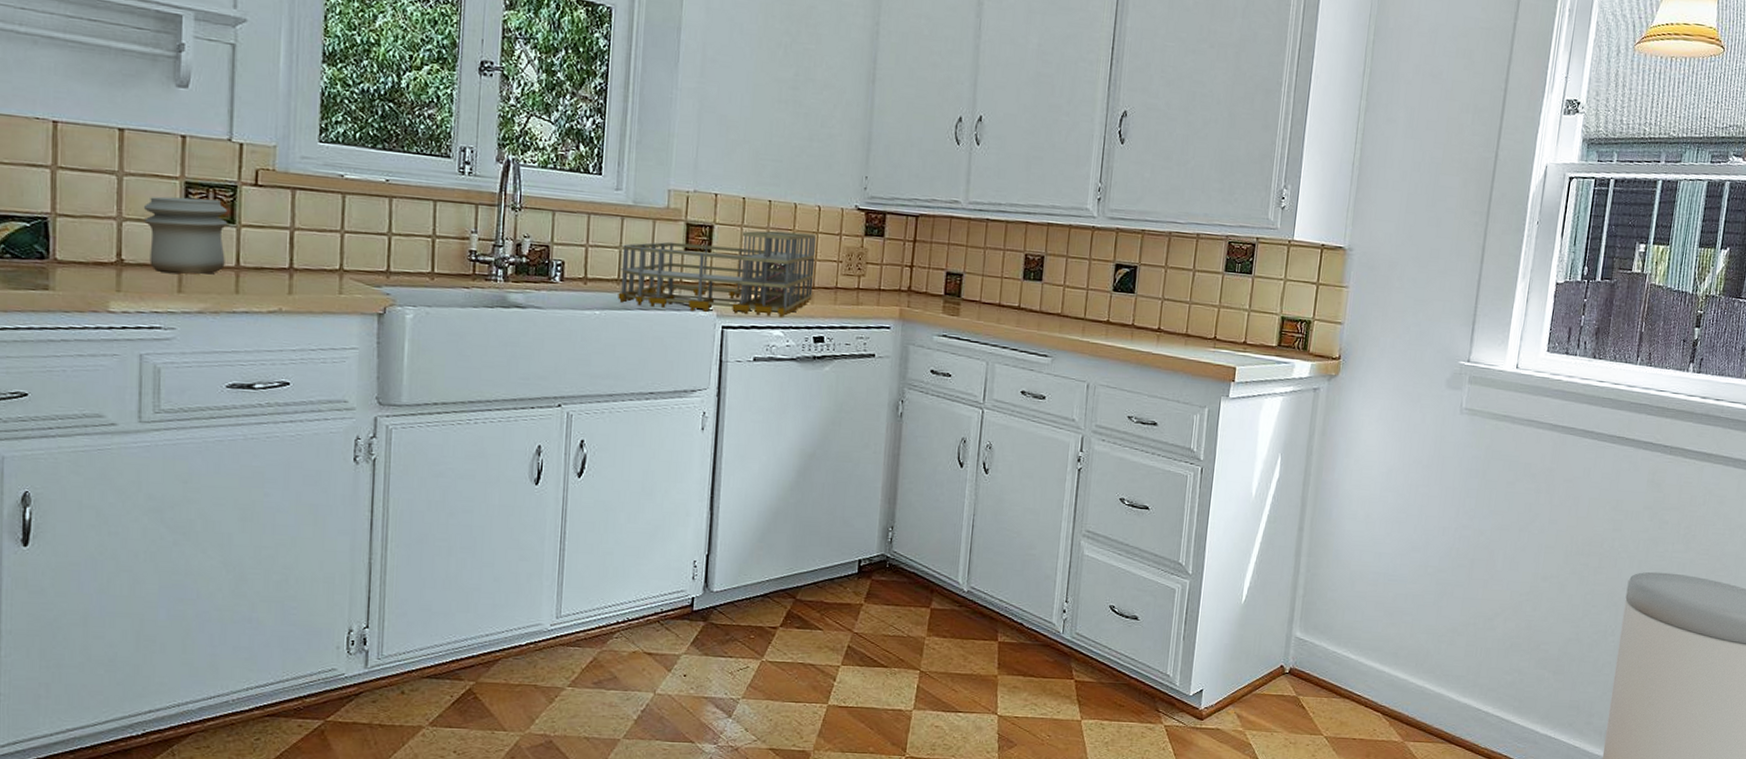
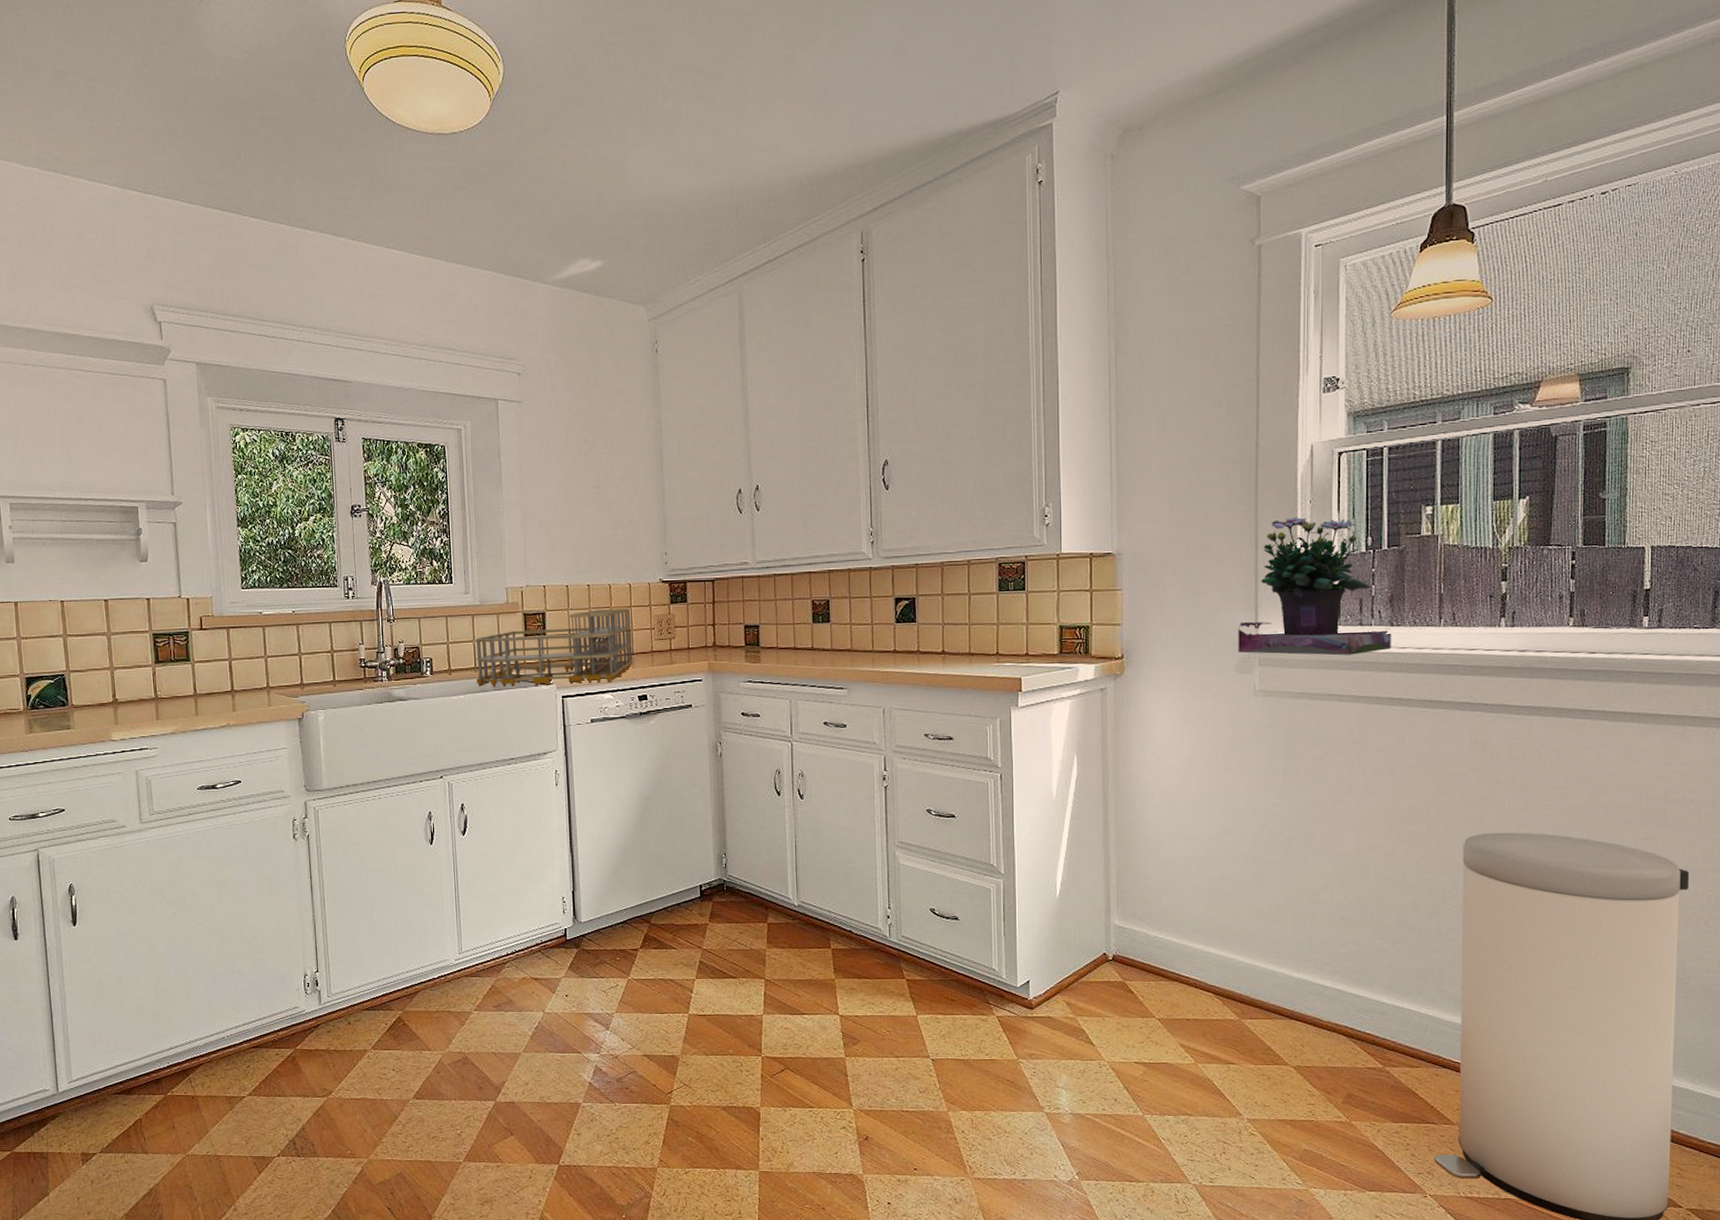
jar: present [143,196,228,274] -> none [126,645,186,706]
potted flower: none [1451,236,1593,383] -> present [1238,517,1391,656]

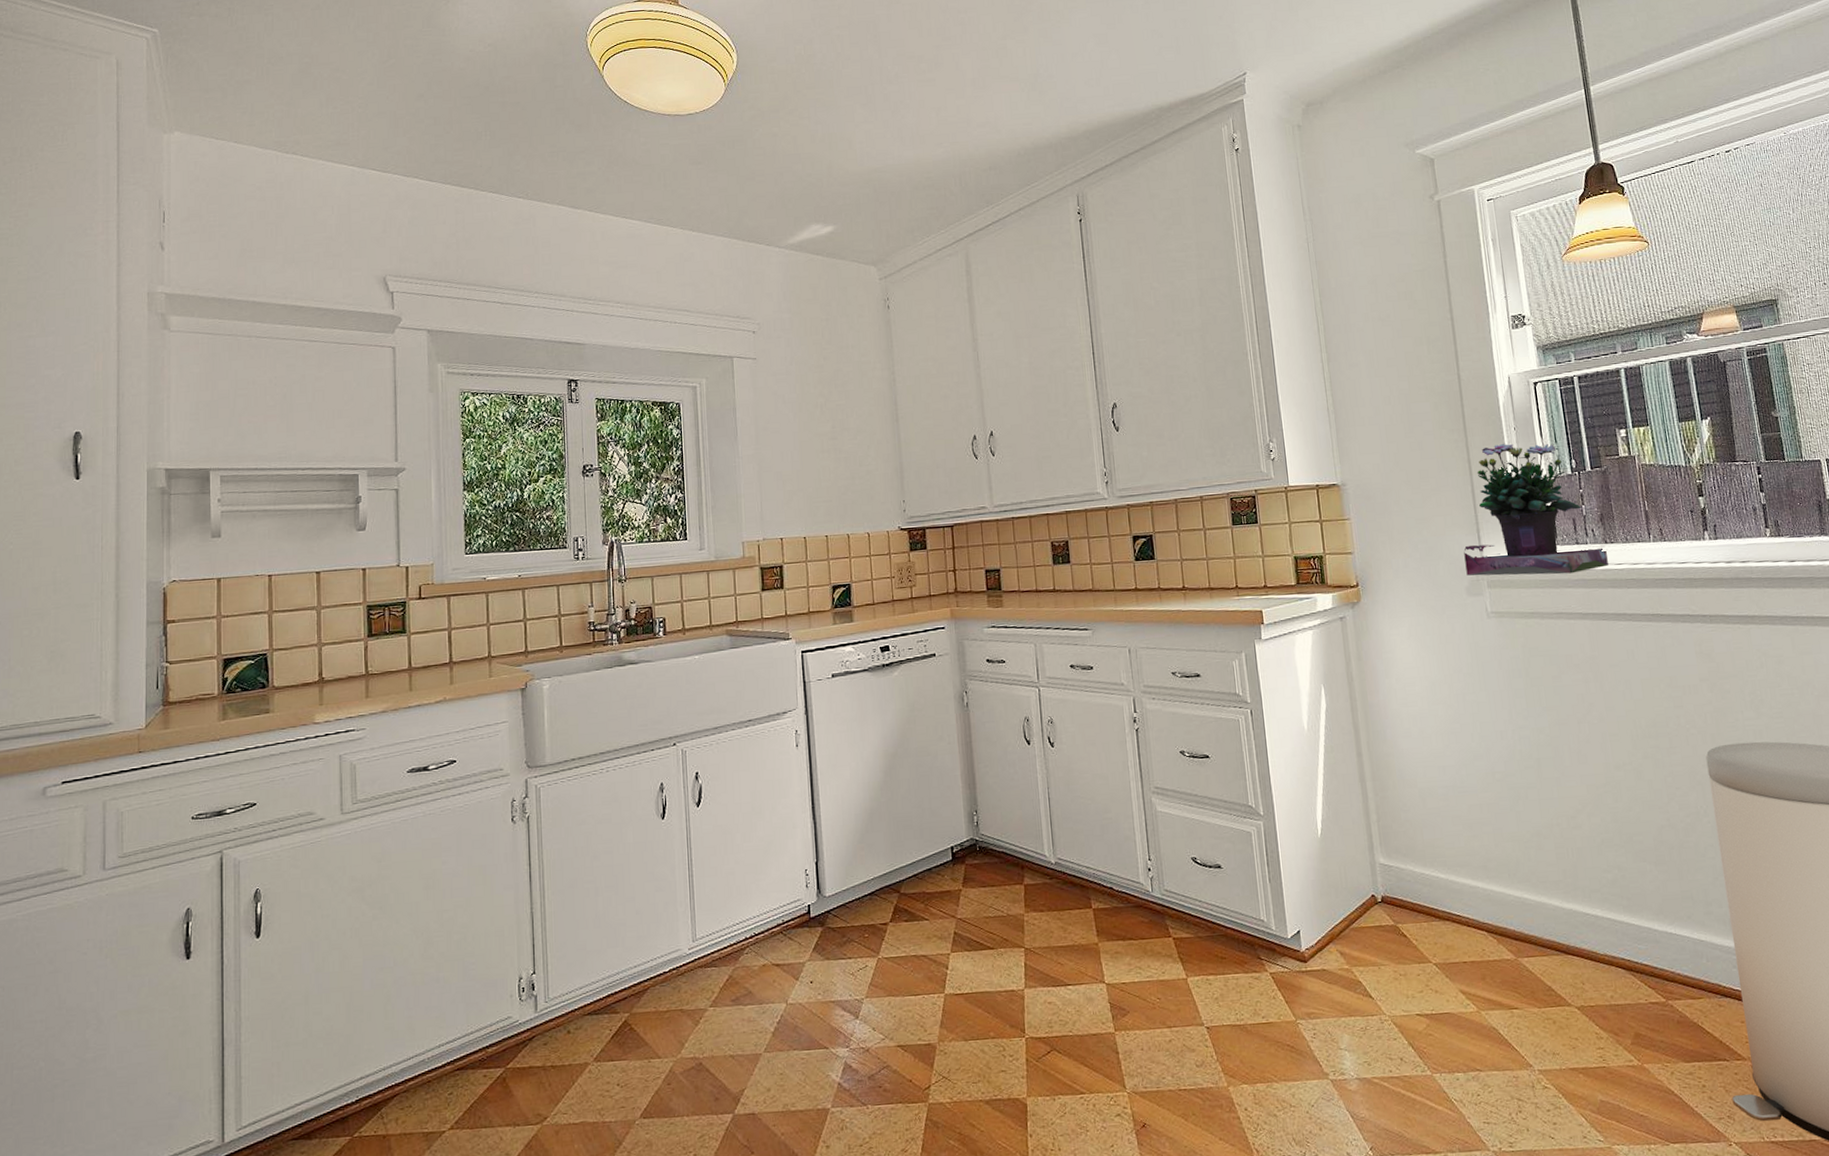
dish rack: present [474,608,633,687] -> none [710,558,874,645]

